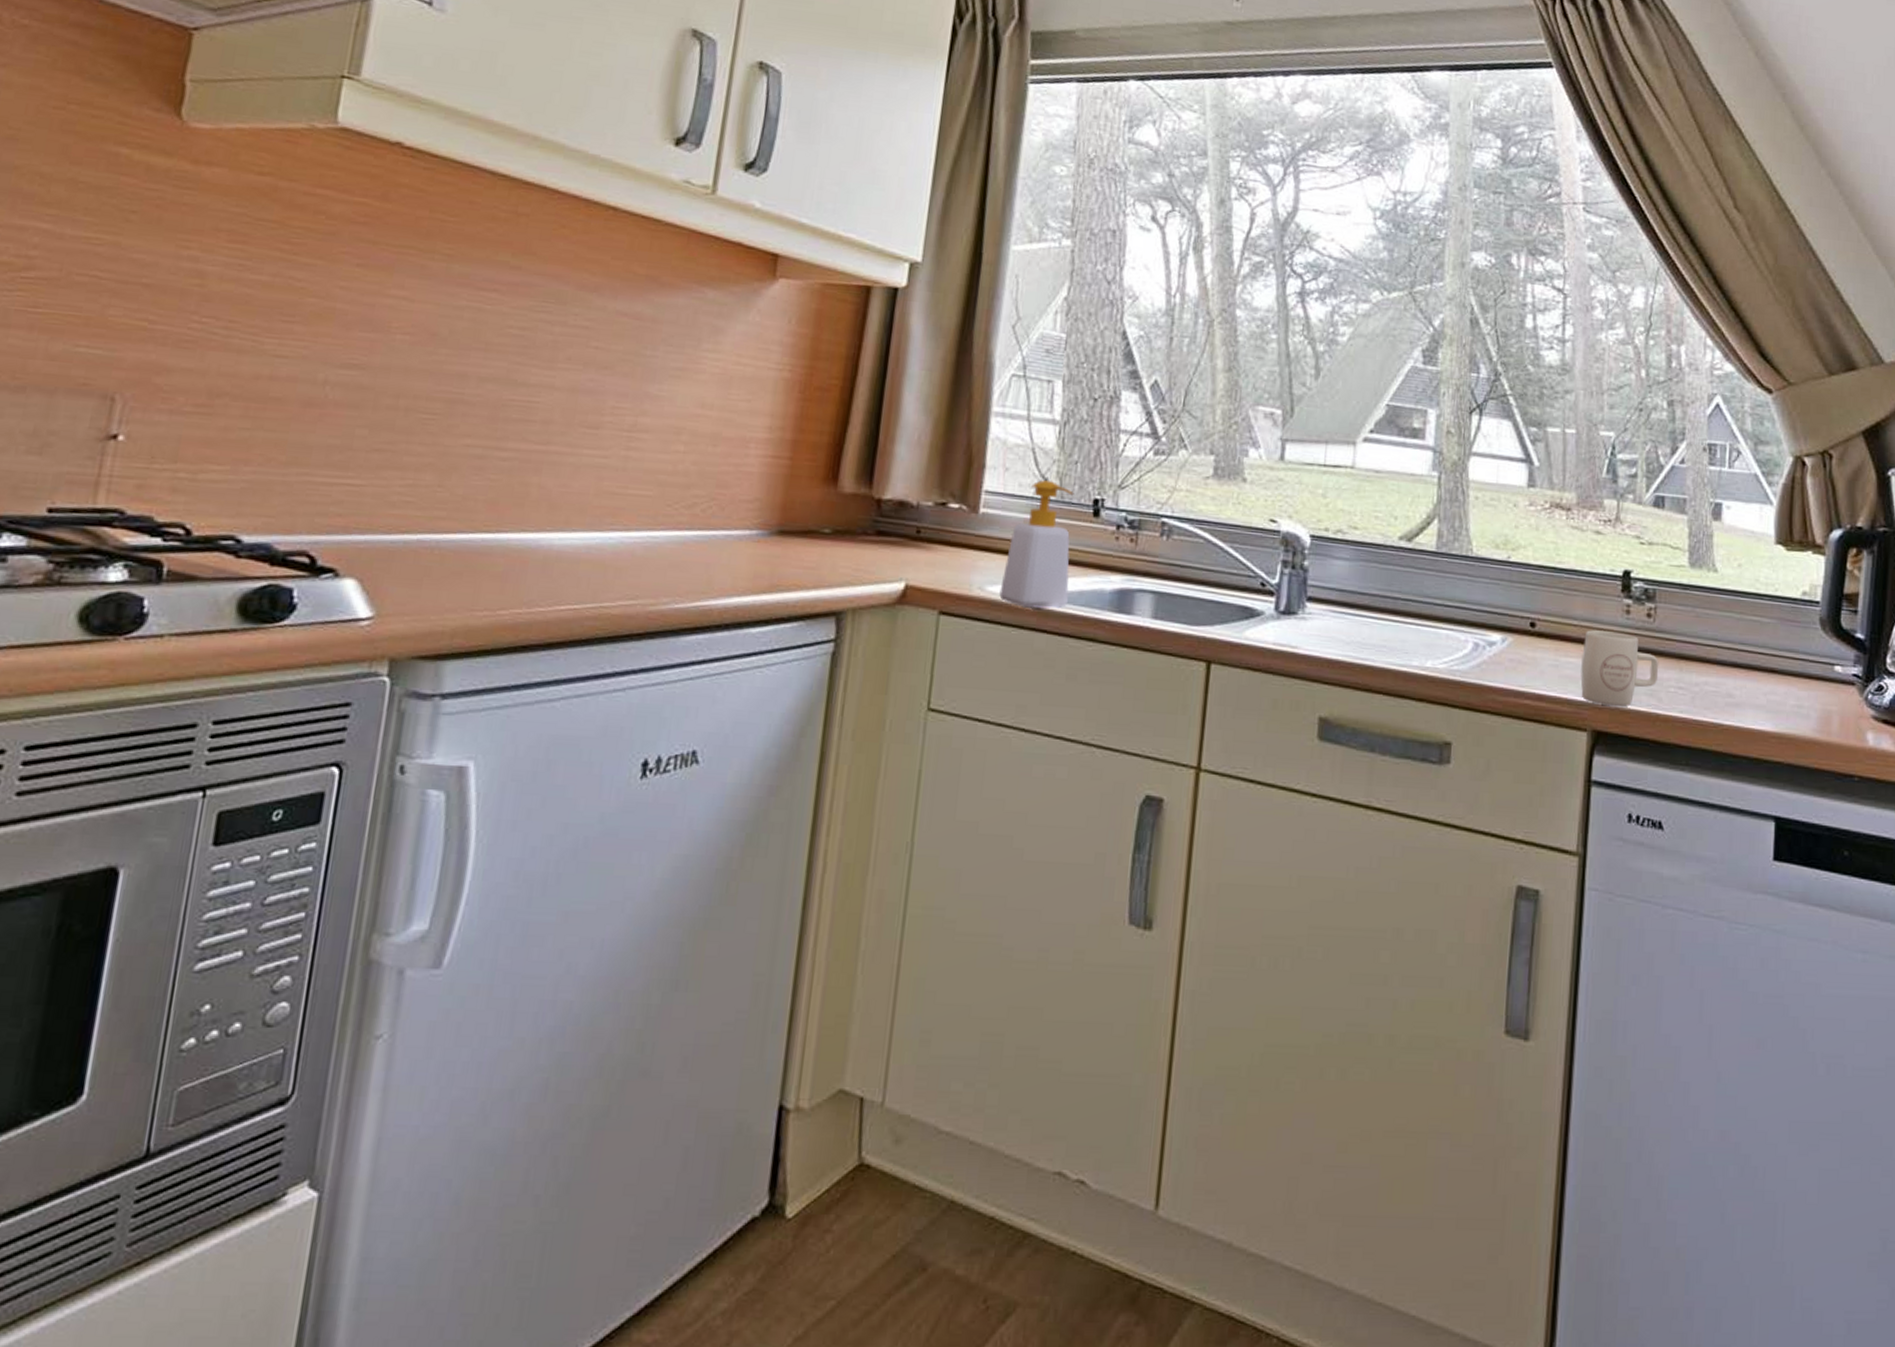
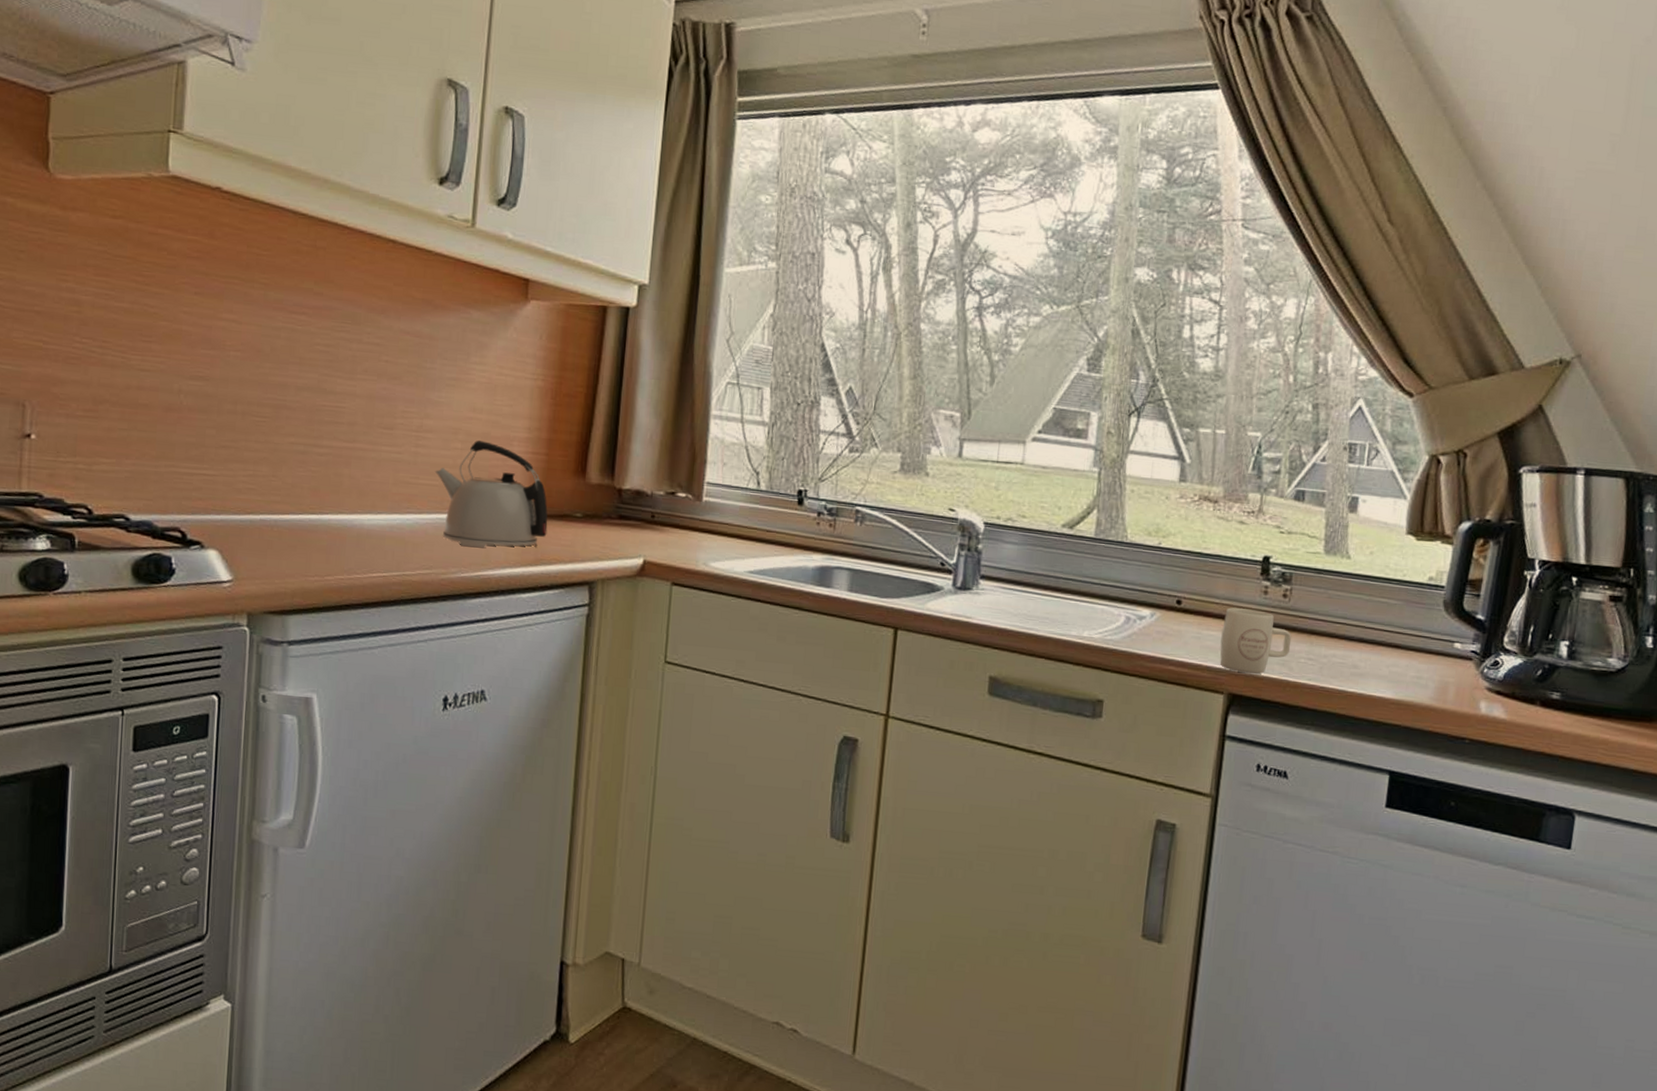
kettle: none [648,442,789,573] -> present [434,440,548,549]
soap bottle: present [999,480,1074,609] -> none [721,474,782,582]

